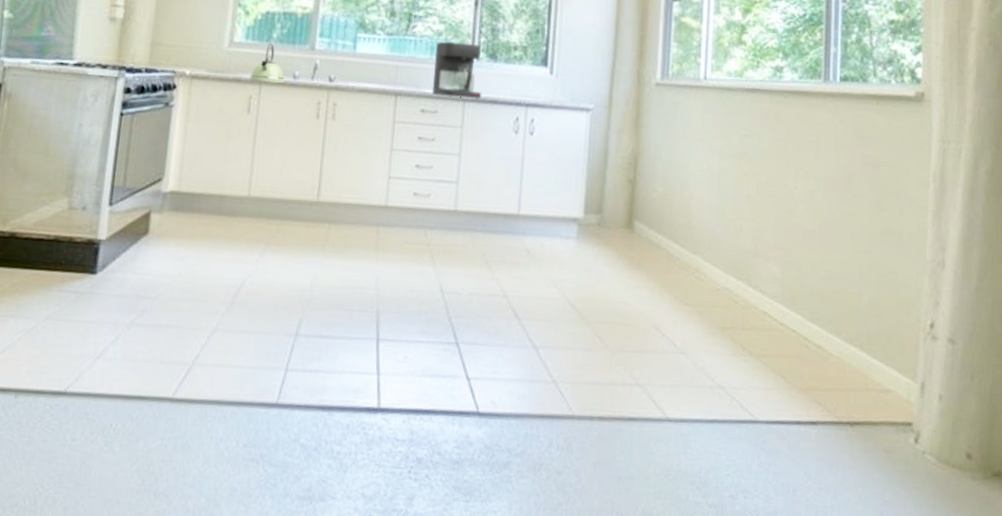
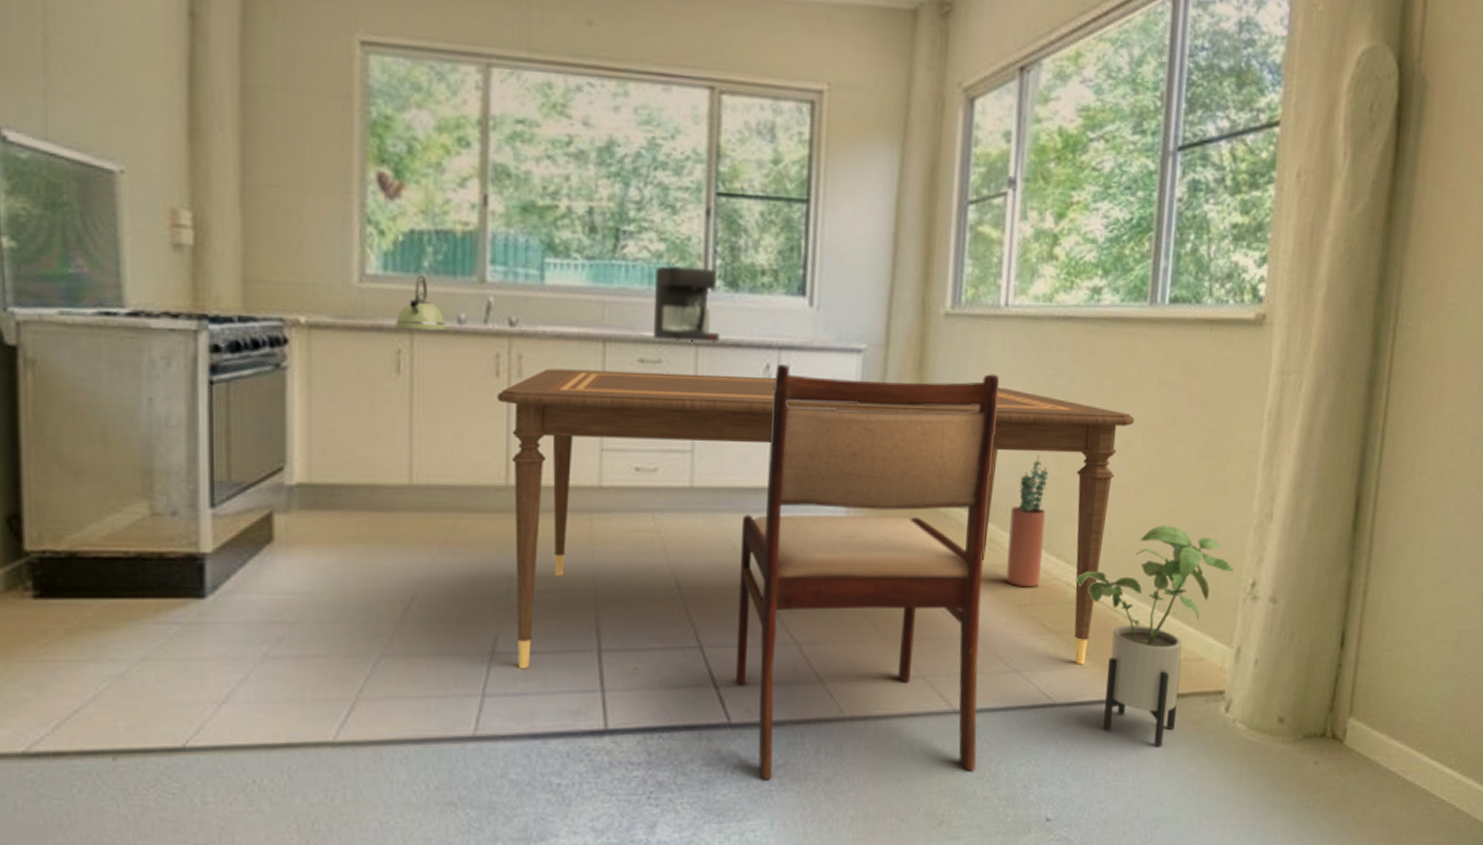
dining table: none [314,114,816,386] -> present [497,368,1135,670]
dining chair: none [484,118,701,477] -> present [735,364,1000,779]
vase: none [710,200,744,314] -> present [1006,455,1049,588]
house plant: none [772,266,913,470] -> present [1077,525,1234,746]

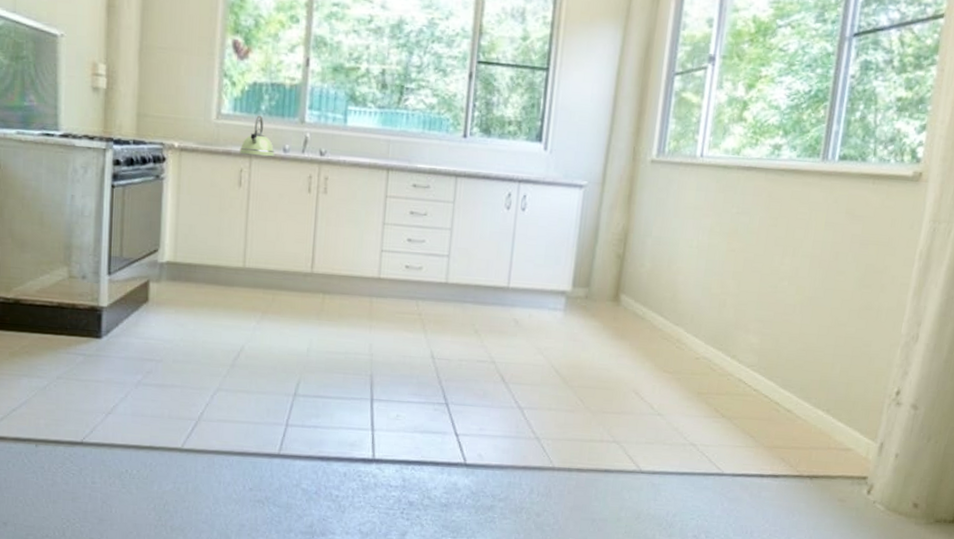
dining table: present [497,368,1135,670] -> none [308,188,804,444]
coffee maker: present [652,264,720,343] -> none [424,114,475,175]
dining chair: present [735,364,1000,779] -> none [471,193,693,519]
vase: present [1006,455,1049,588] -> none [689,276,729,380]
house plant: present [1077,525,1234,746] -> none [747,339,882,516]

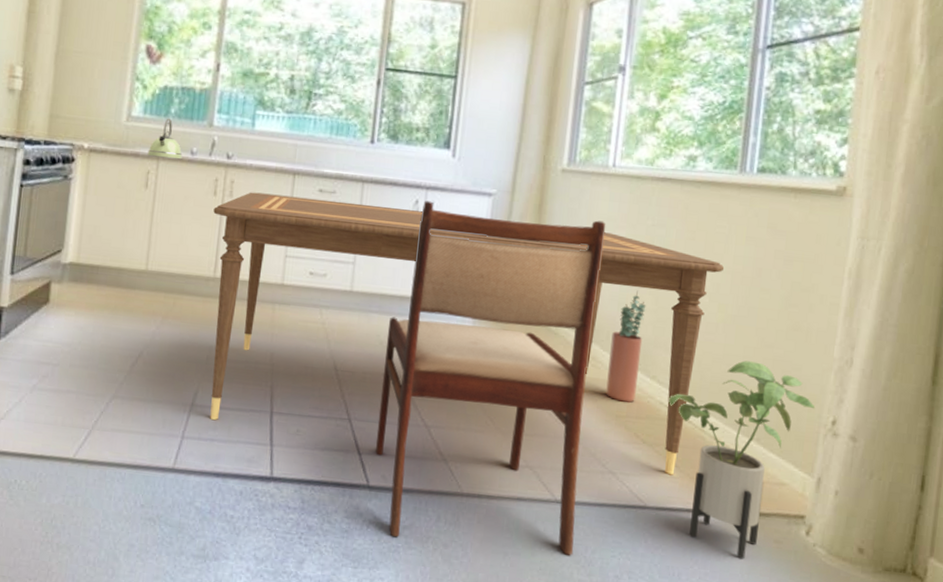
dining table: none [308,188,804,444] -> present [210,192,725,474]
dining chair: none [471,193,693,519] -> present [375,201,606,556]
vase: none [689,276,729,380] -> present [606,290,646,403]
house plant: none [747,339,882,516] -> present [668,360,816,558]

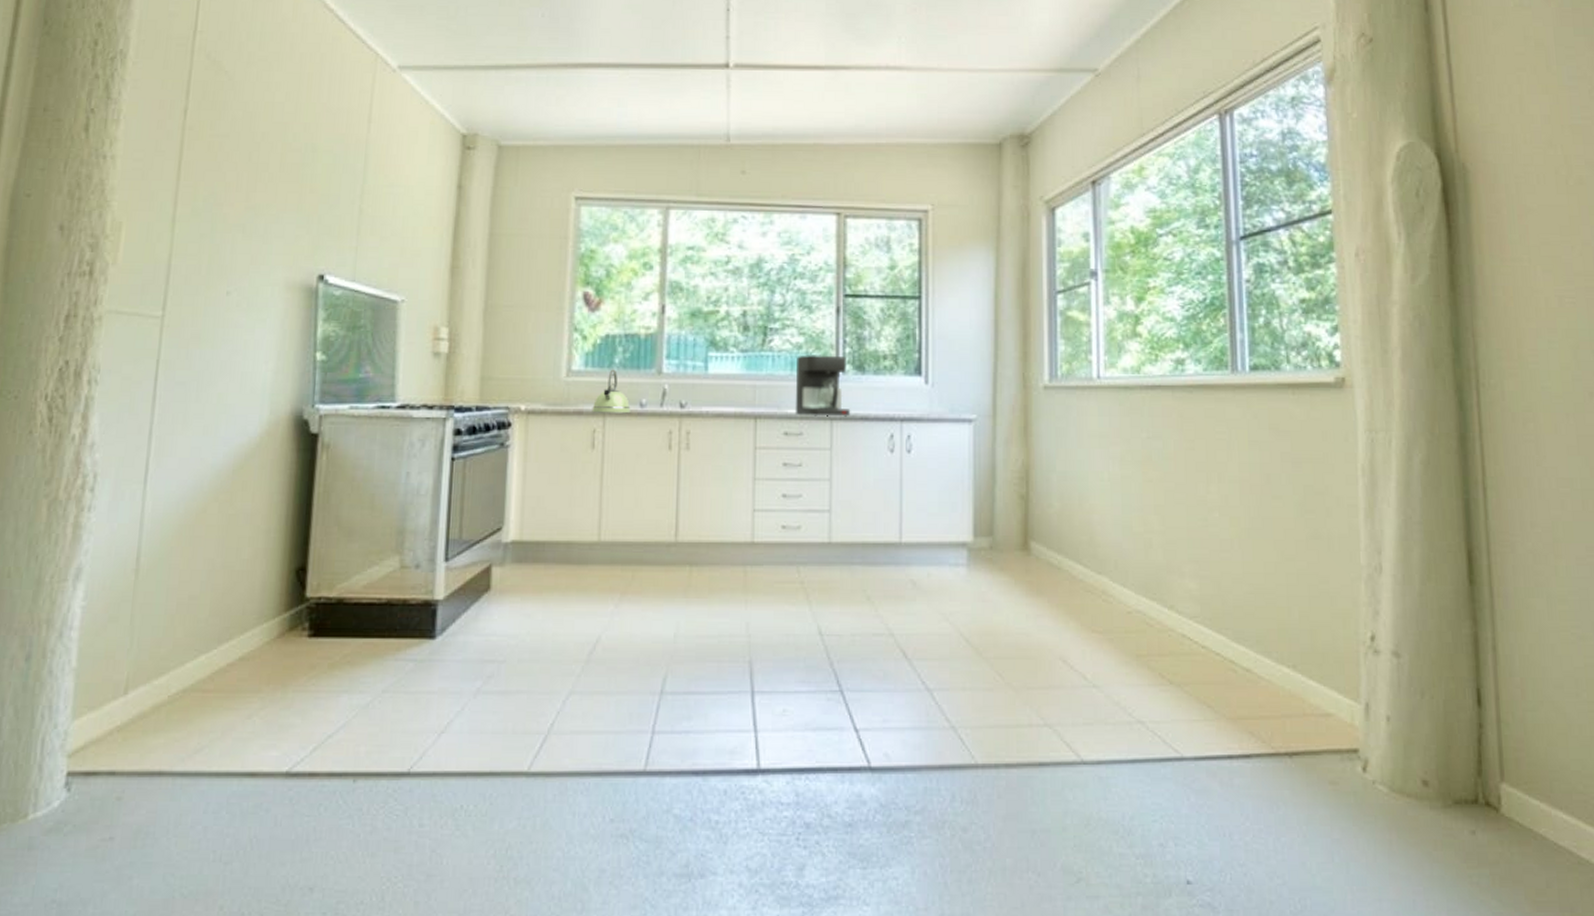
dining table: present [210,192,725,474] -> none [669,442,1231,717]
coffee maker: none [330,120,382,181] -> present [795,353,851,417]
dining chair: present [375,201,606,556] -> none [873,434,1110,825]
vase: present [606,290,646,403] -> none [1120,511,1155,638]
house plant: present [668,360,816,558] -> none [1191,578,1350,807]

